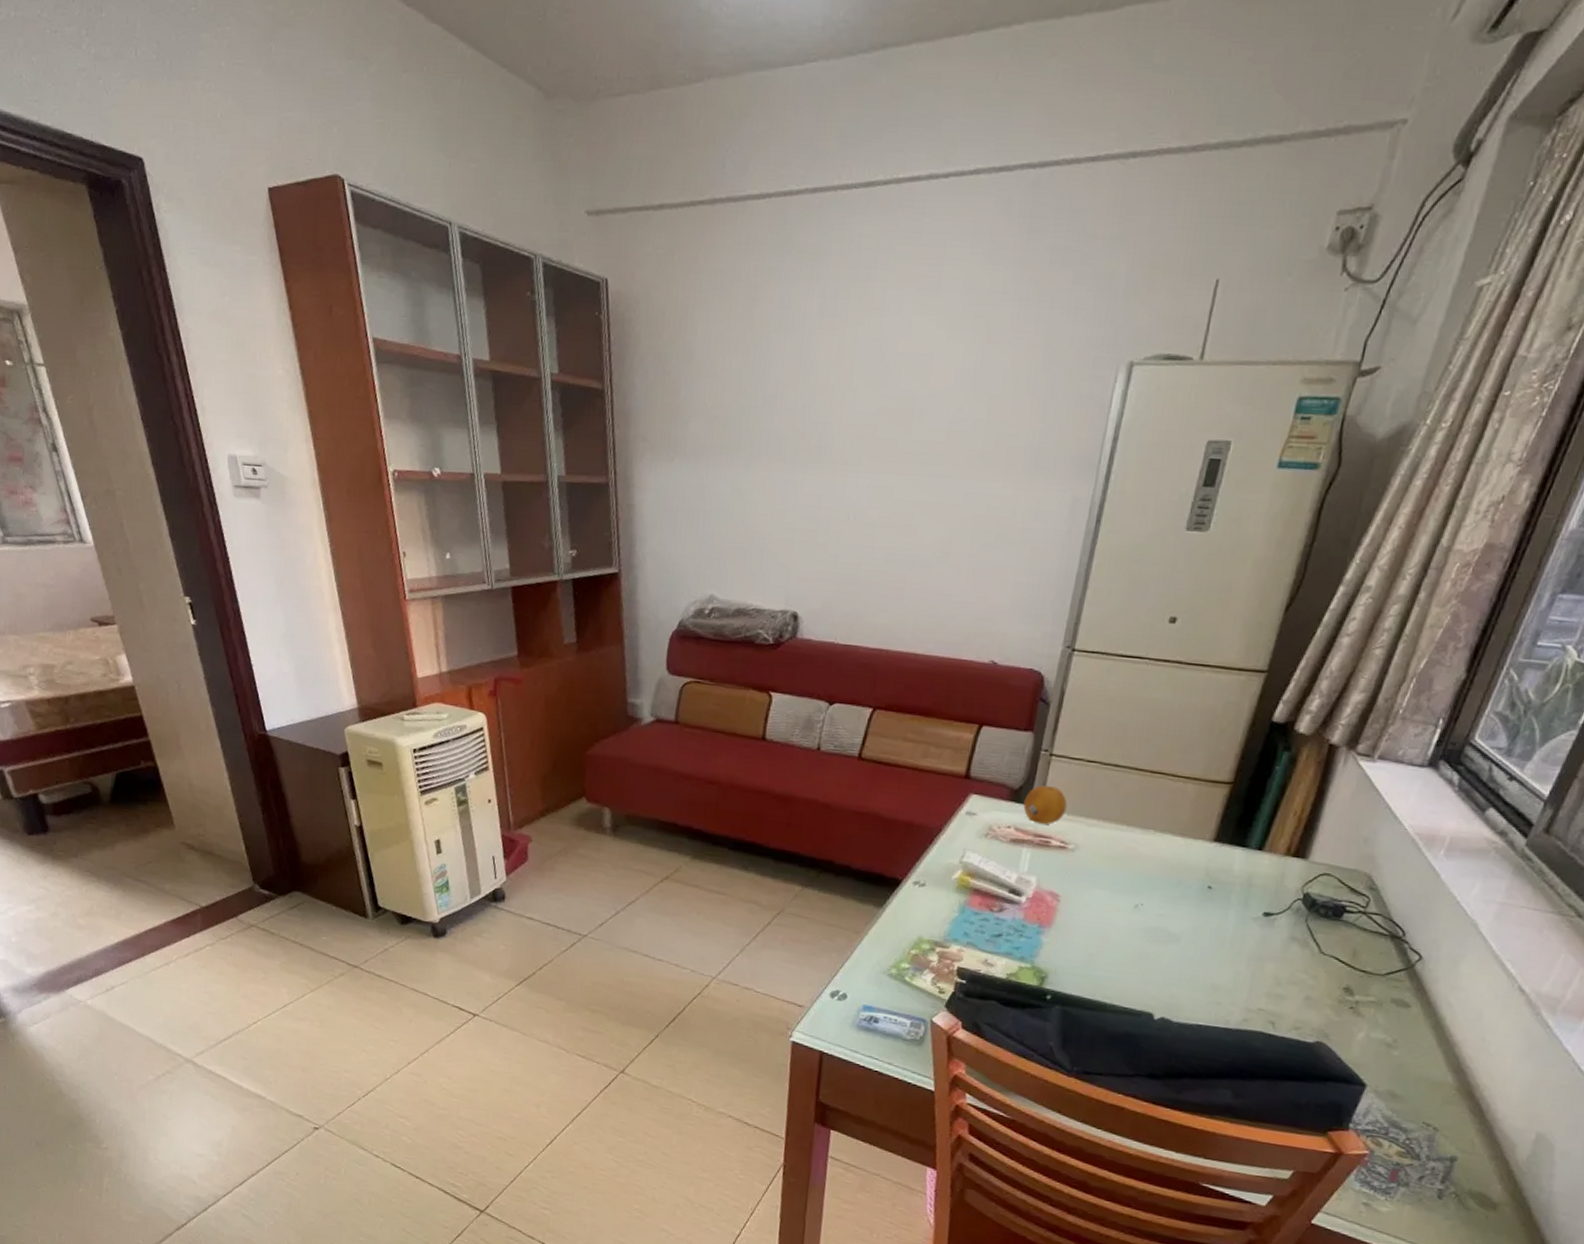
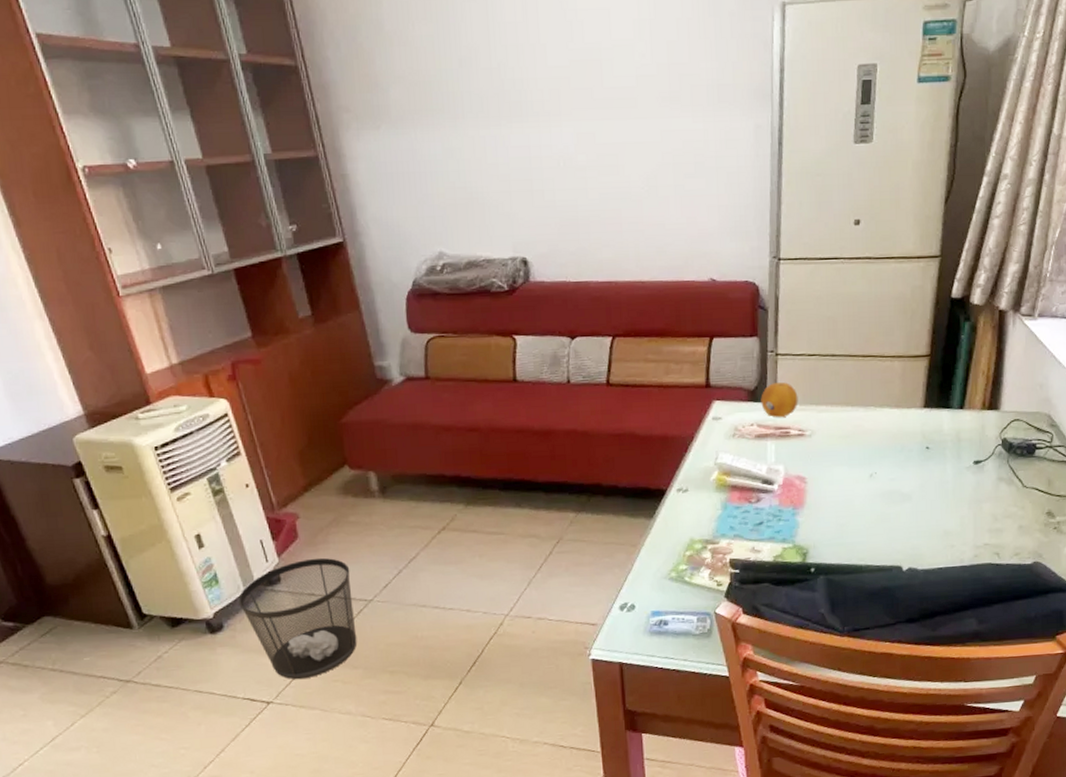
waste bin: none [463,883,571,1000] -> present [238,557,357,680]

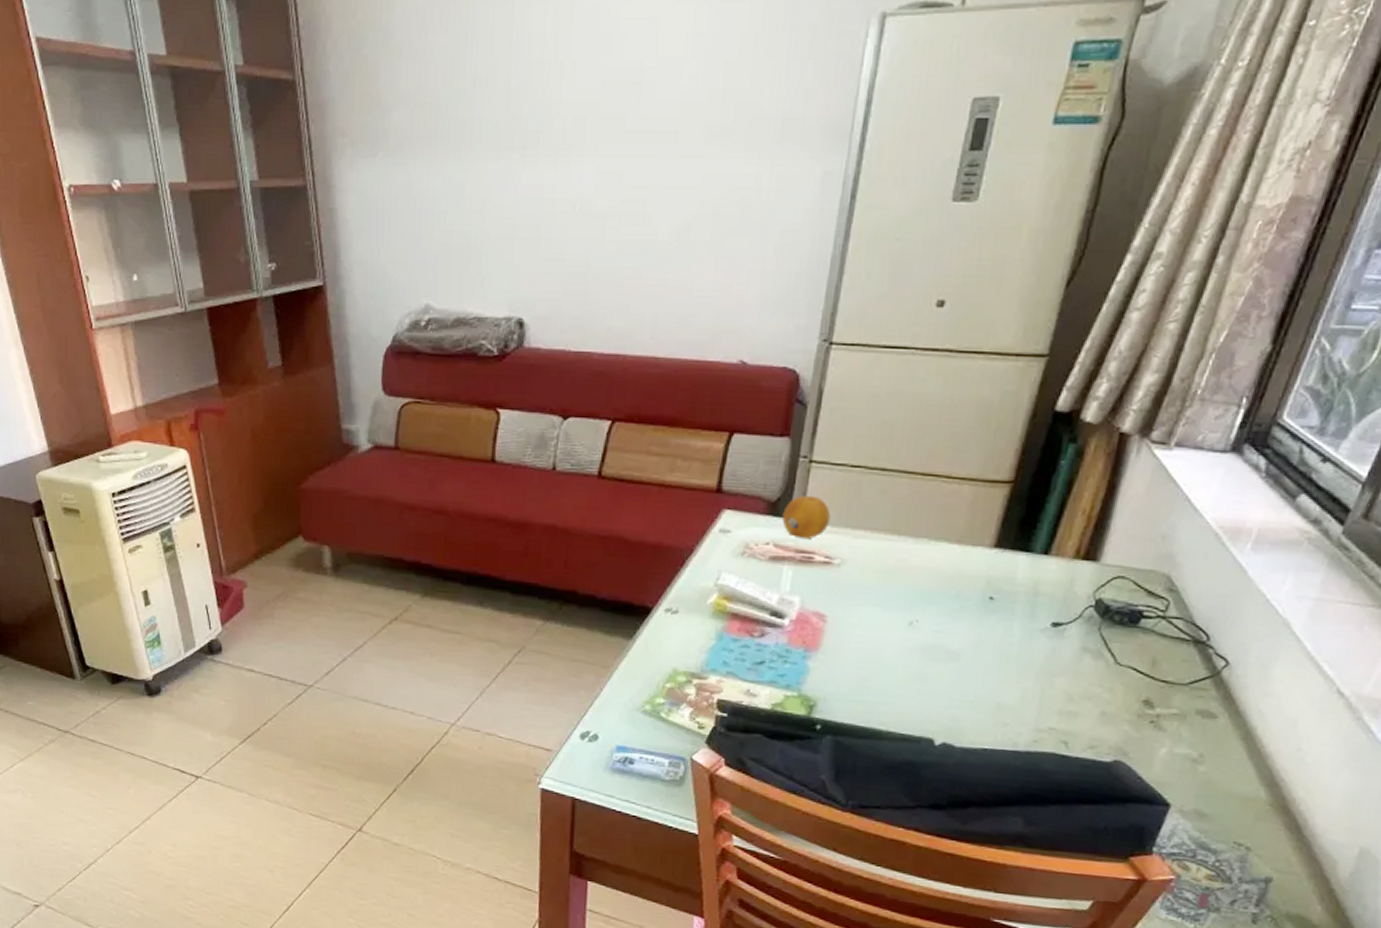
waste bin: present [238,557,357,680] -> none [178,632,293,759]

